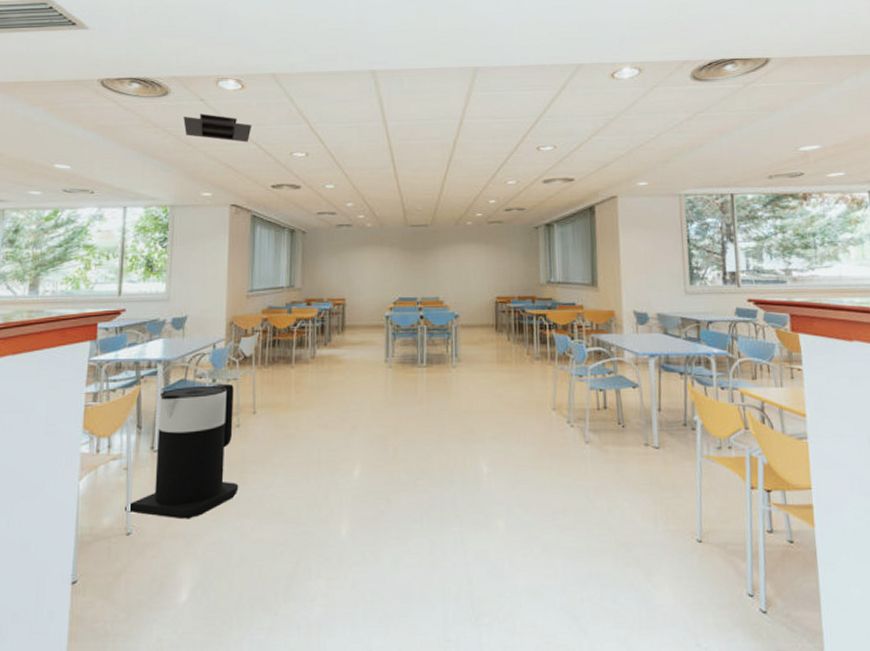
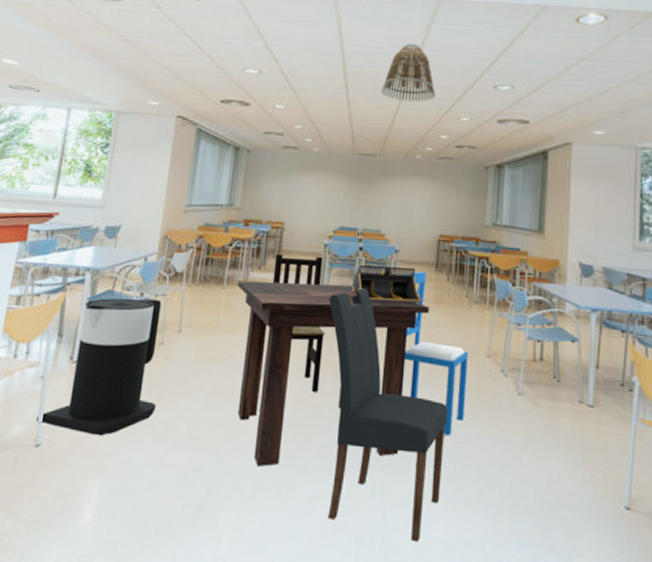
ceiling vent: present [183,114,252,142] -> none [138,21,207,54]
dining table: none [305,353,493,534] -> present [237,281,429,467]
dining chair: none [339,328,395,459] -> present [272,253,326,392]
dining chair: none [394,355,521,592] -> present [327,288,448,543]
paper towel holder: none [417,331,485,367] -> present [352,264,421,304]
lamp shade: none [427,112,480,170] -> present [381,43,435,102]
dining chair: none [465,333,536,488] -> present [403,271,468,435]

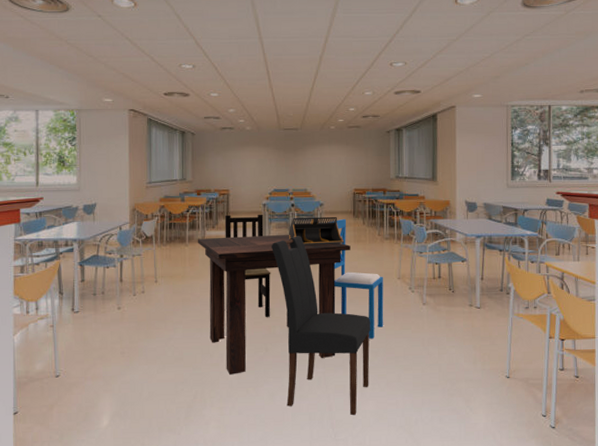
trash can: present [37,298,162,436] -> none [53,258,146,365]
lamp shade: present [381,43,435,102] -> none [297,31,342,82]

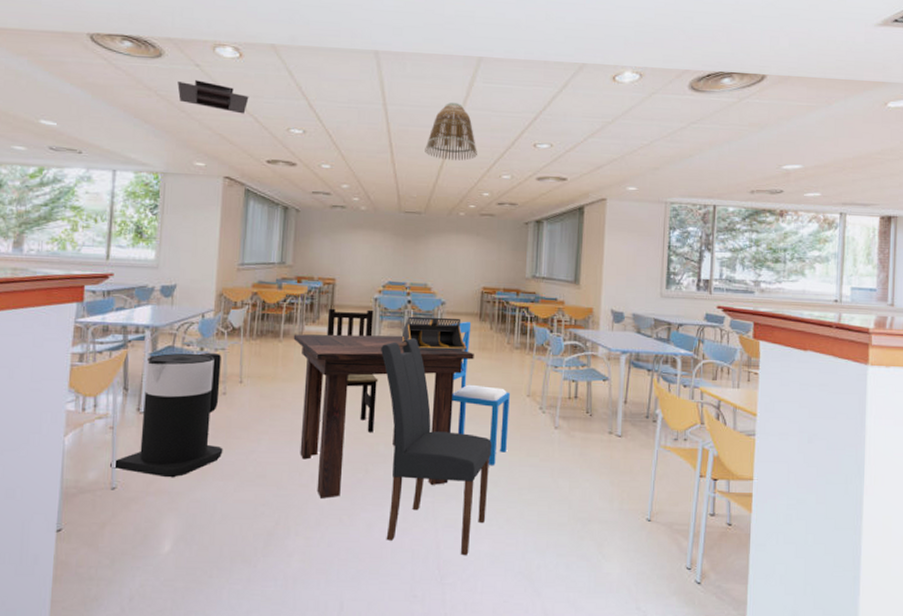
trash can: none [53,258,146,365] -> present [110,352,223,478]
ceiling vent: none [84,29,145,55] -> present [177,80,249,114]
lamp shade: none [297,31,342,82] -> present [425,102,477,161]

